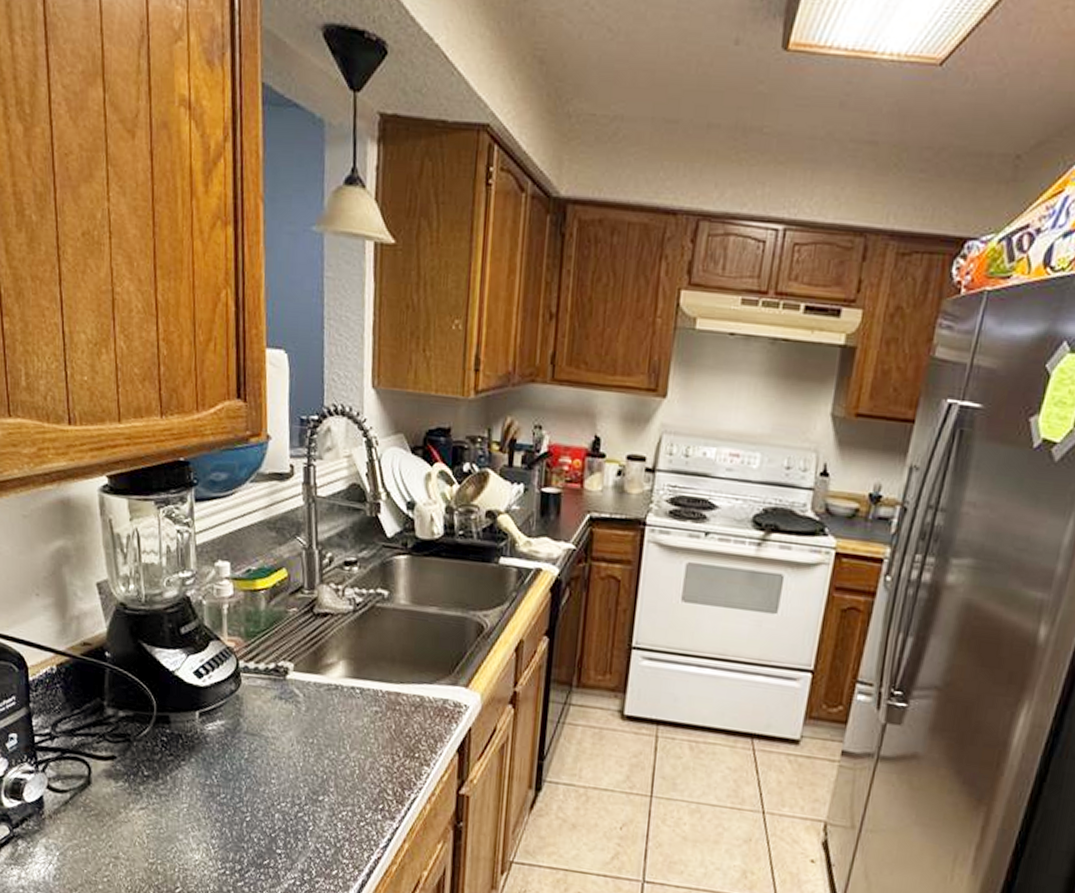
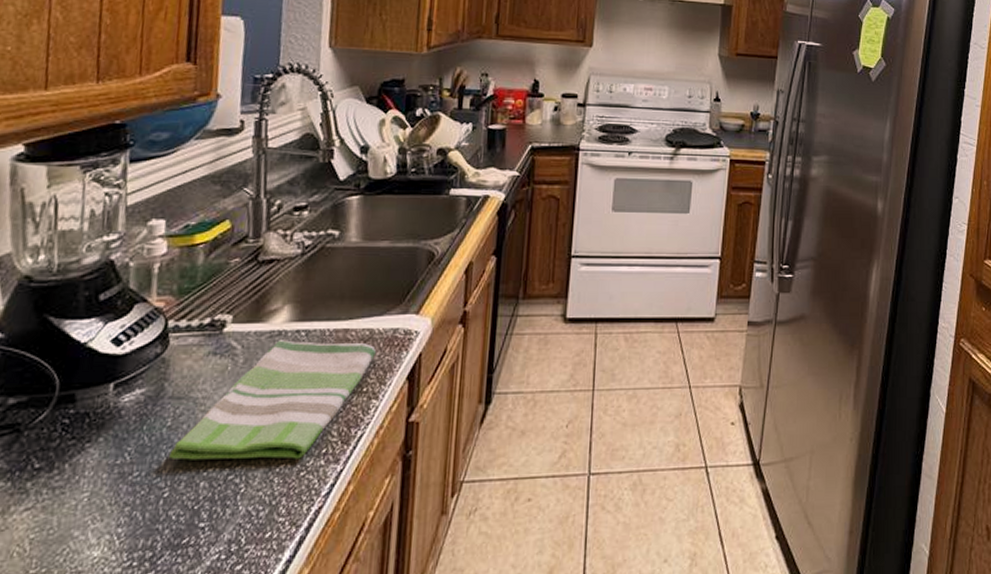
dish towel: none [249,694,428,810] -> present [169,340,377,460]

